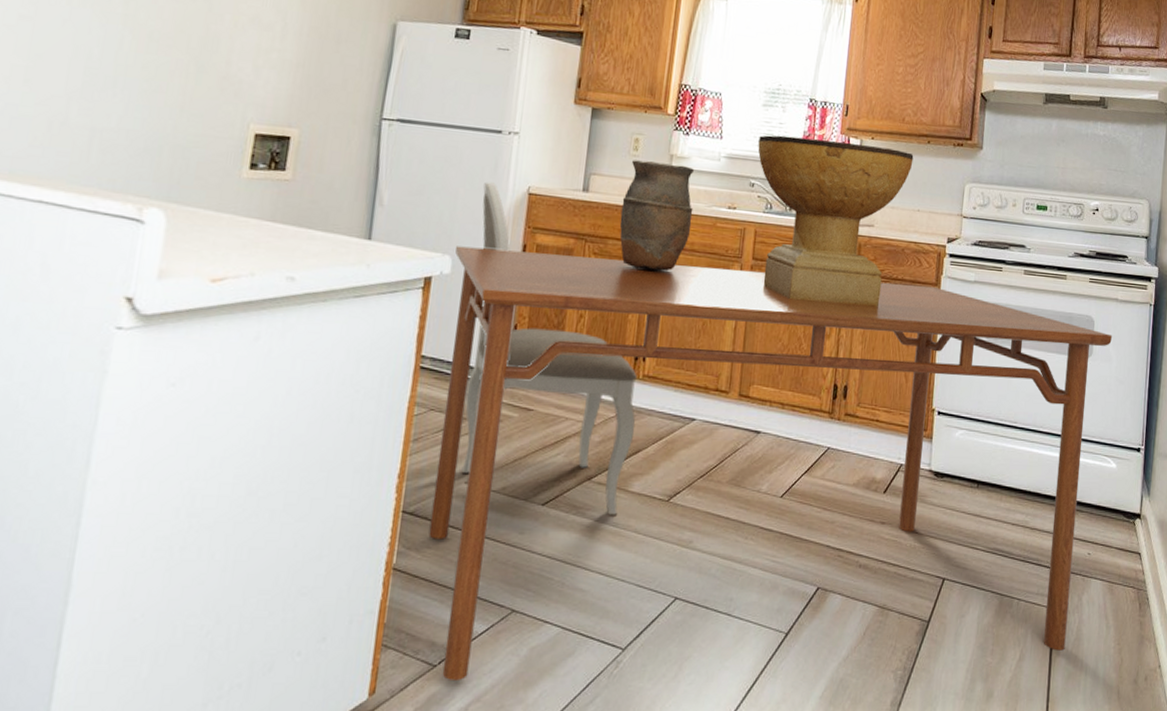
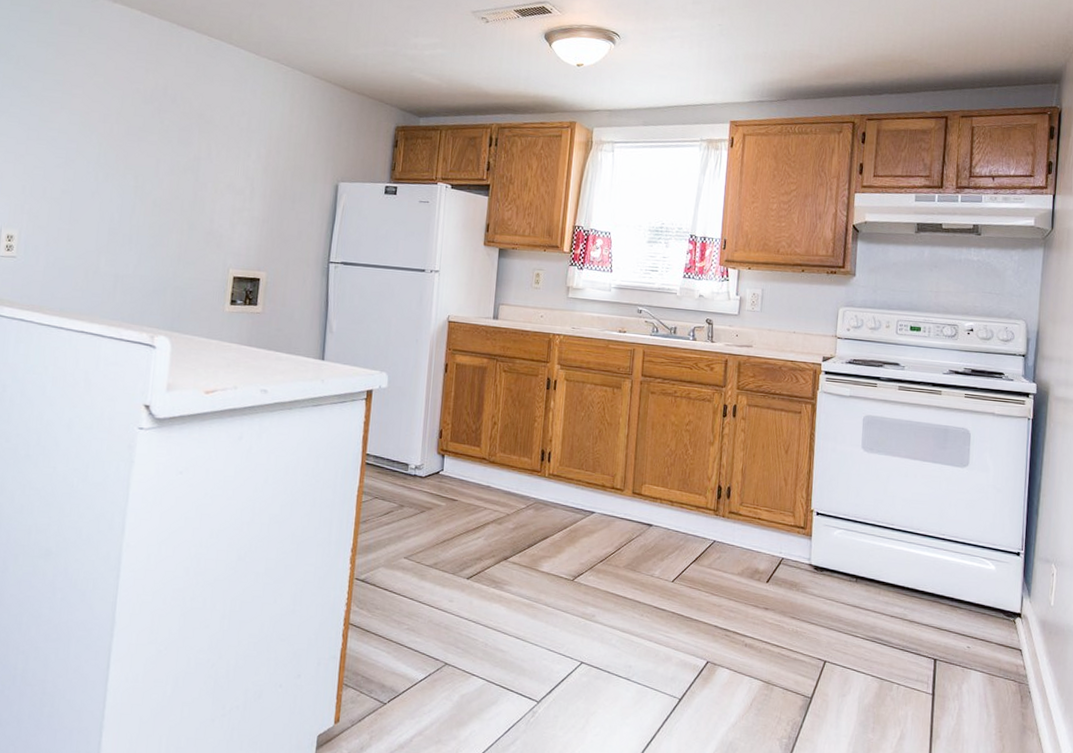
dining table: present [428,246,1112,680] -> none [377,365,989,733]
dining chair: present [461,182,637,516] -> none [401,312,544,591]
vase: present [619,160,694,271] -> none [525,292,588,386]
decorative bowl: present [757,135,914,307] -> none [644,267,789,418]

